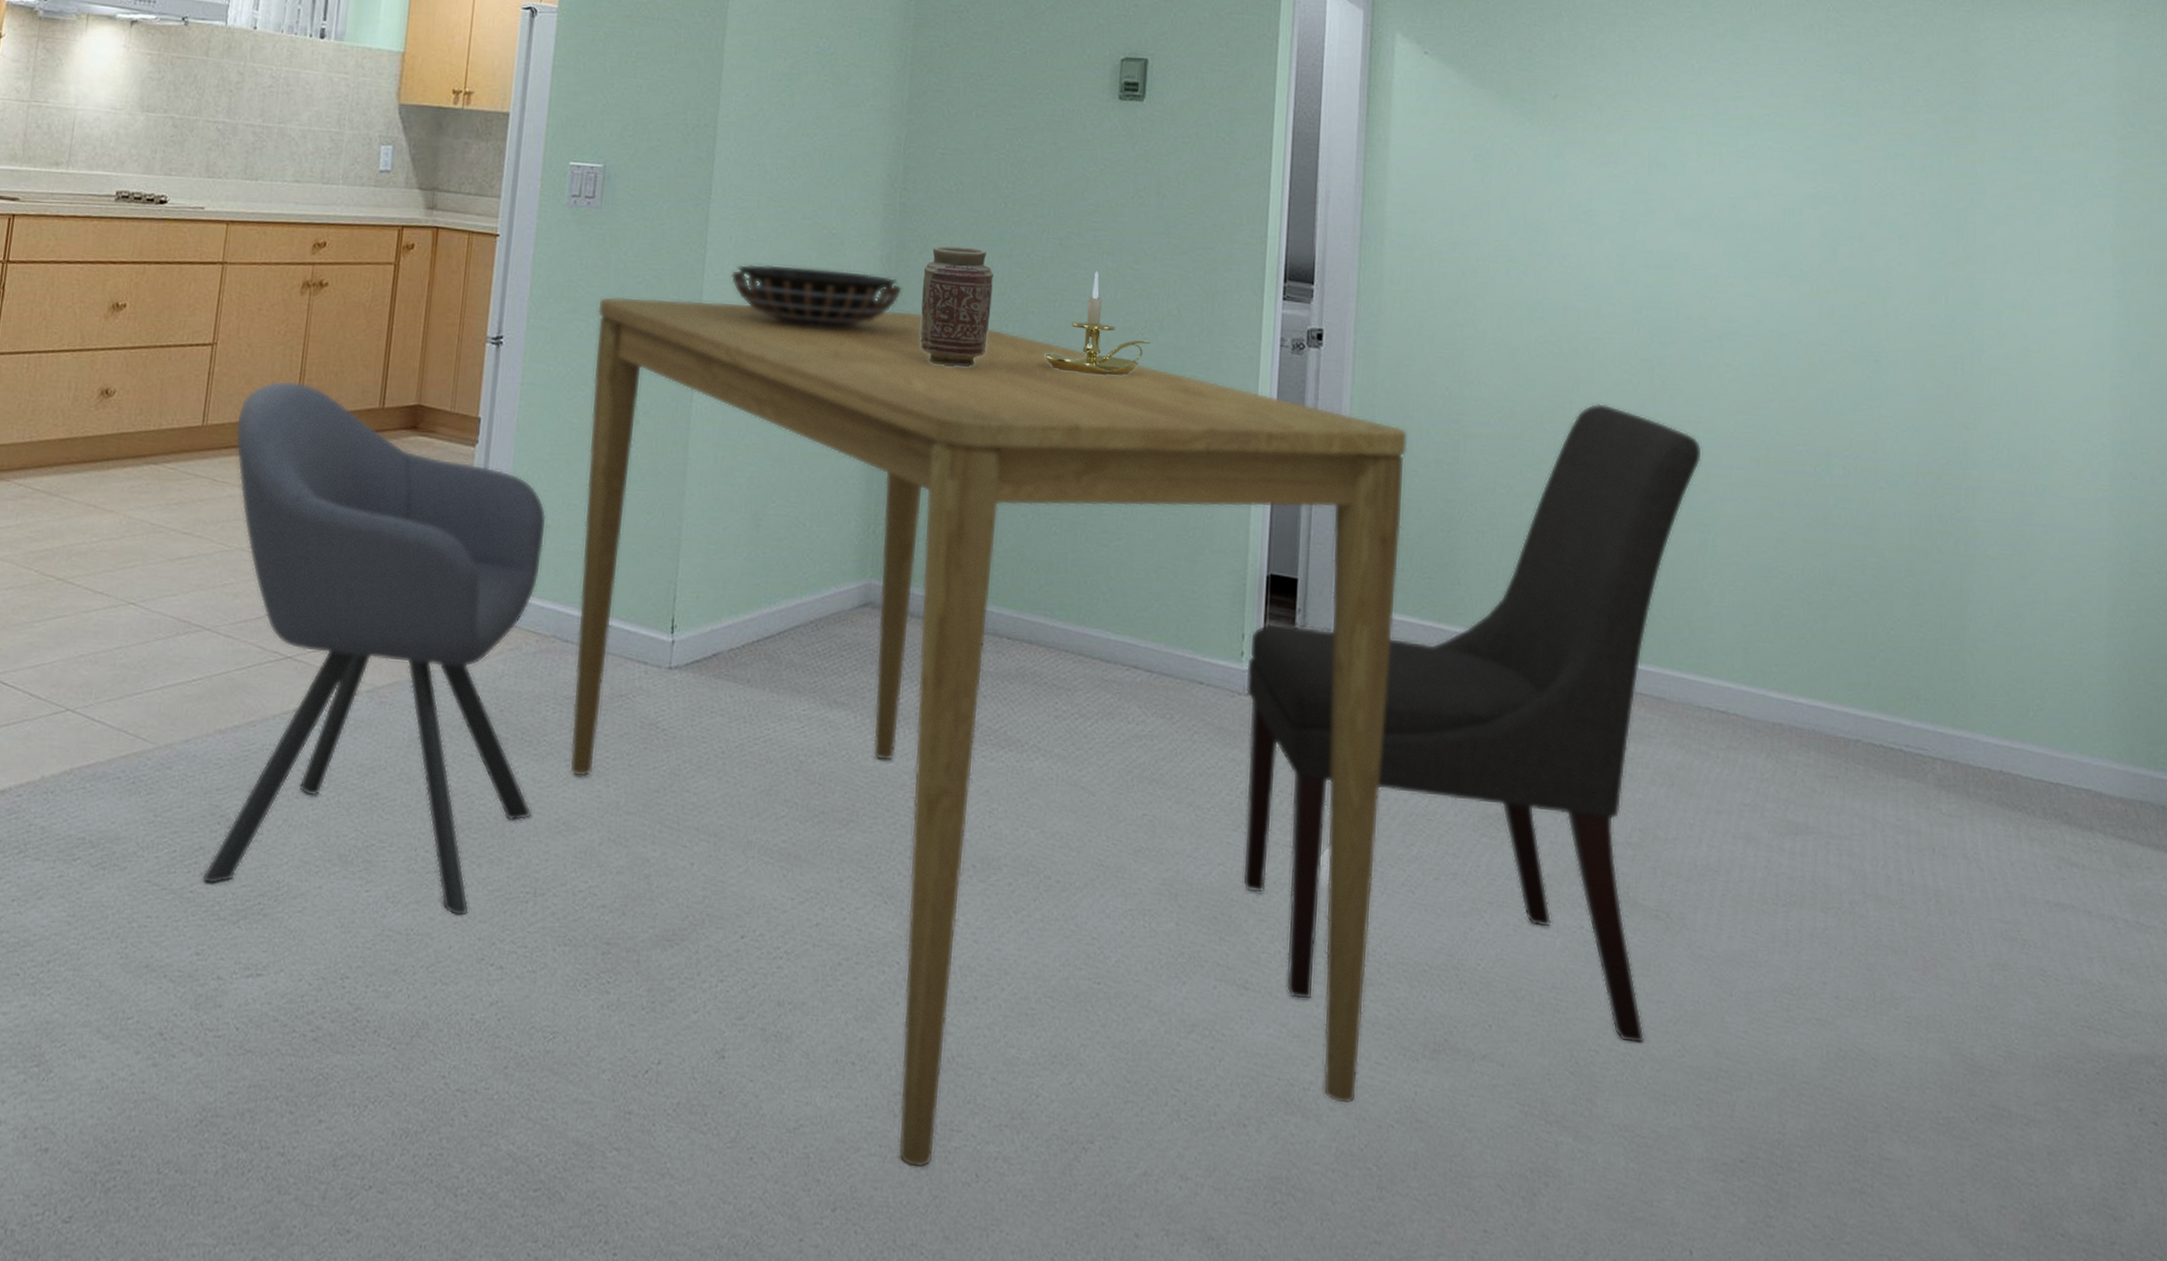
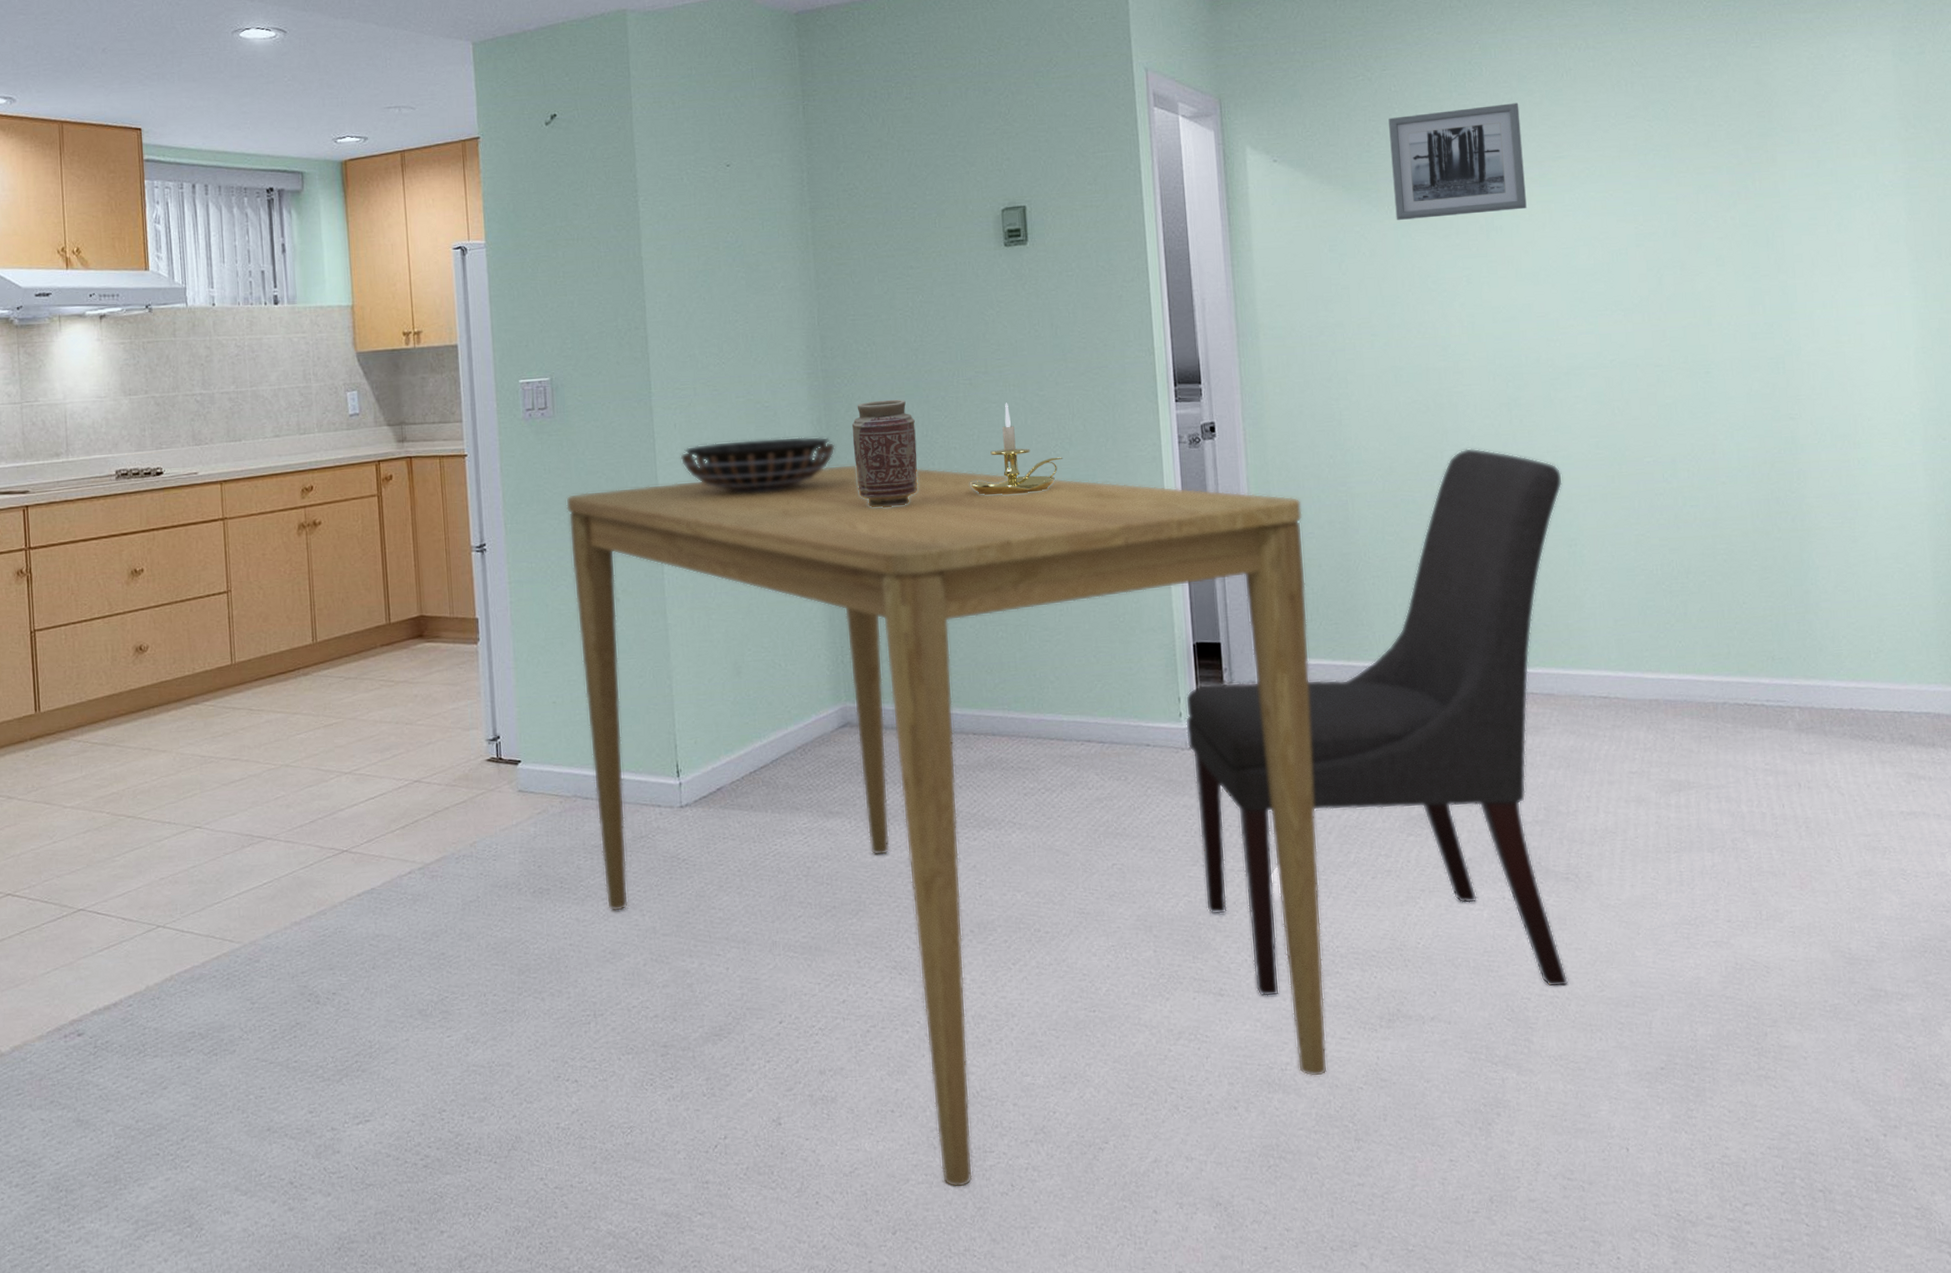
chair: present [201,380,547,917] -> none [261,612,581,1053]
wall art: none [1551,25,1700,148] -> present [1388,103,1527,220]

